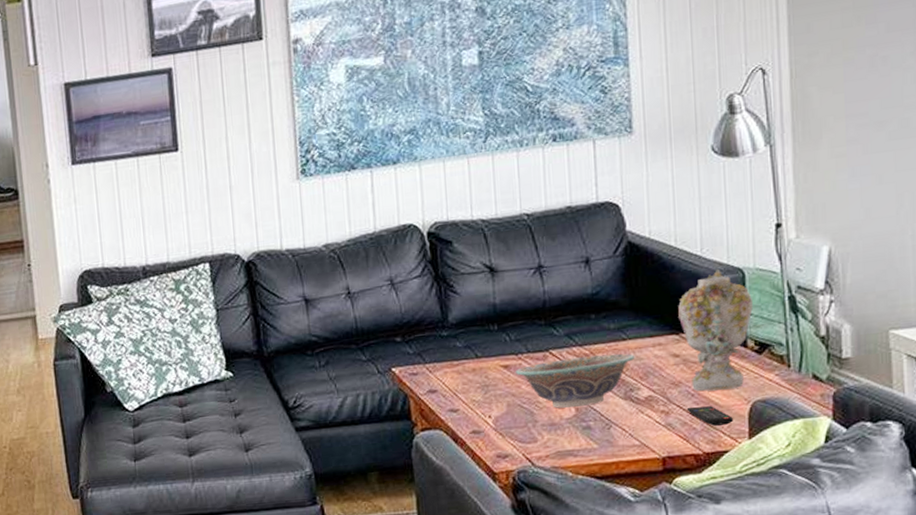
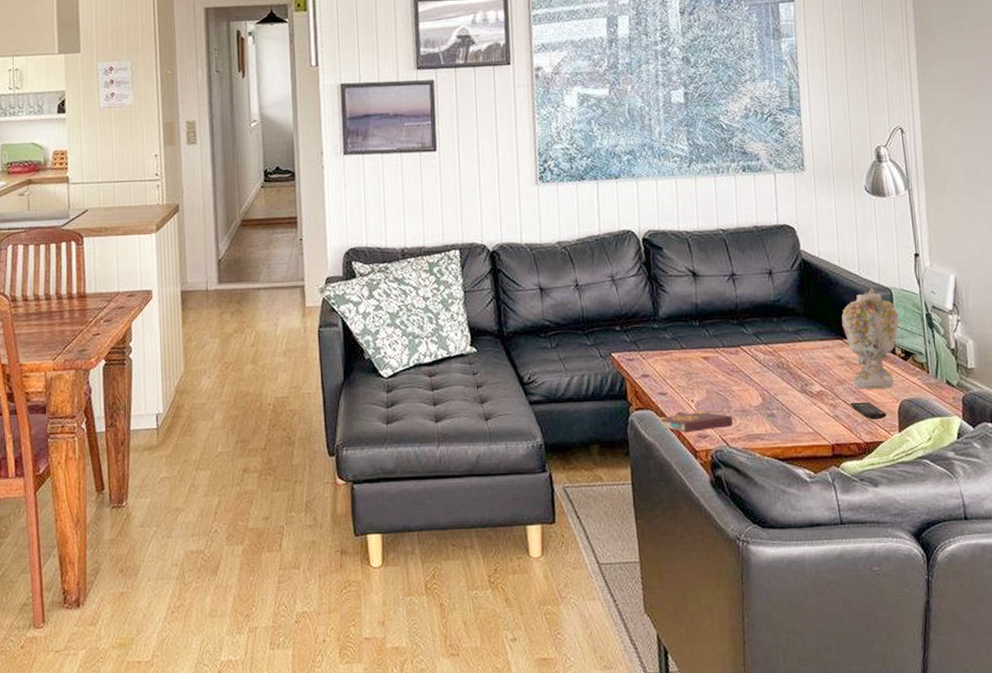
book: none [447,427,540,454] -> present [657,411,734,433]
decorative bowl: present [515,353,635,409] -> none [713,353,809,397]

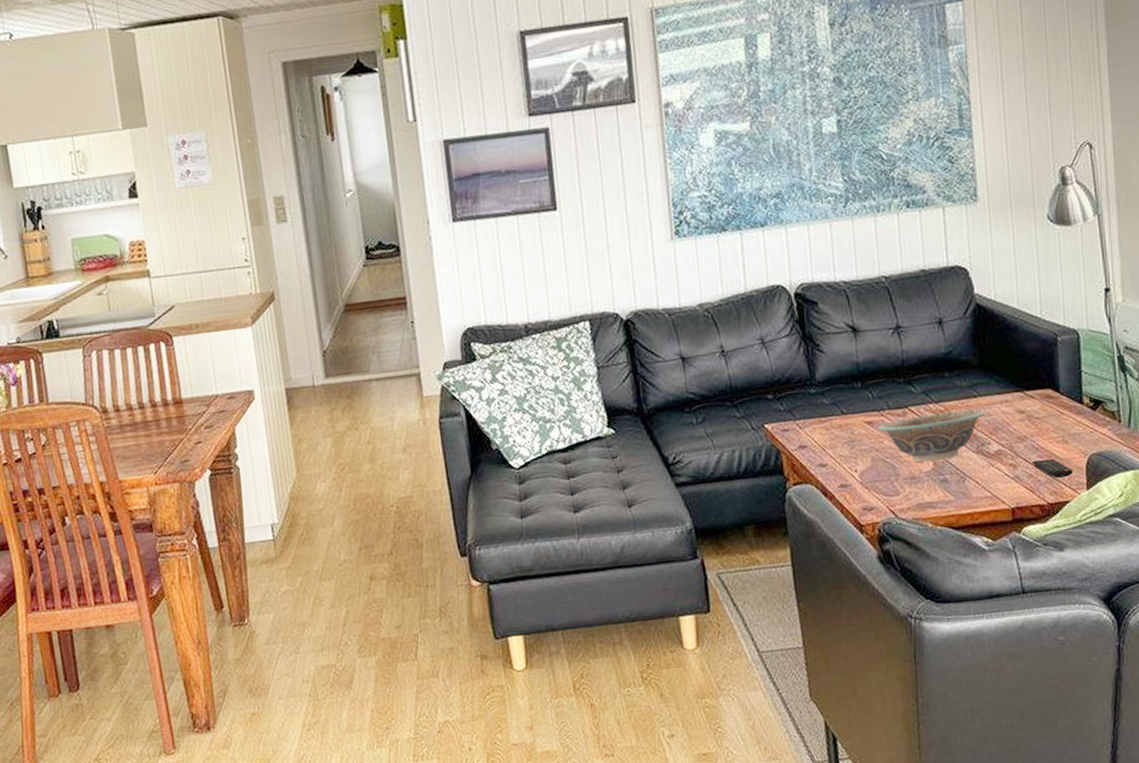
book: present [657,411,734,433] -> none [817,481,902,507]
decorative bowl: none [713,353,809,397] -> present [878,410,985,463]
vase: present [842,287,899,390] -> none [1022,330,1087,446]

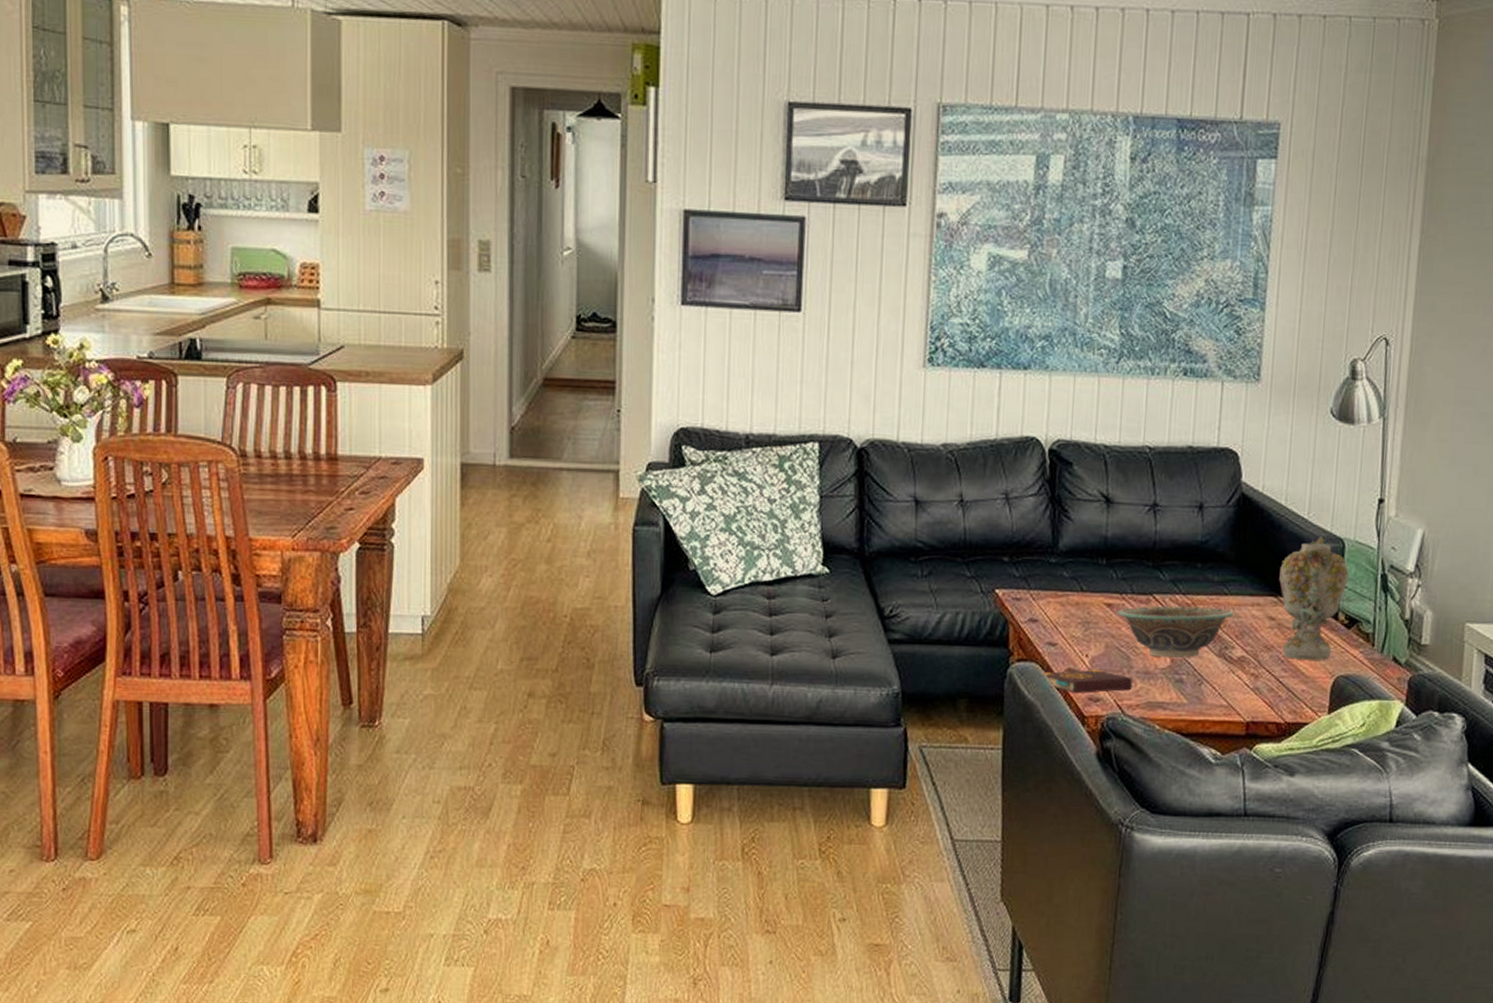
book: none [817,481,902,507] -> present [1042,669,1133,694]
vase: none [1022,330,1087,446] -> present [1279,535,1349,660]
remote control: present [1032,459,1073,478] -> none [1275,674,1316,696]

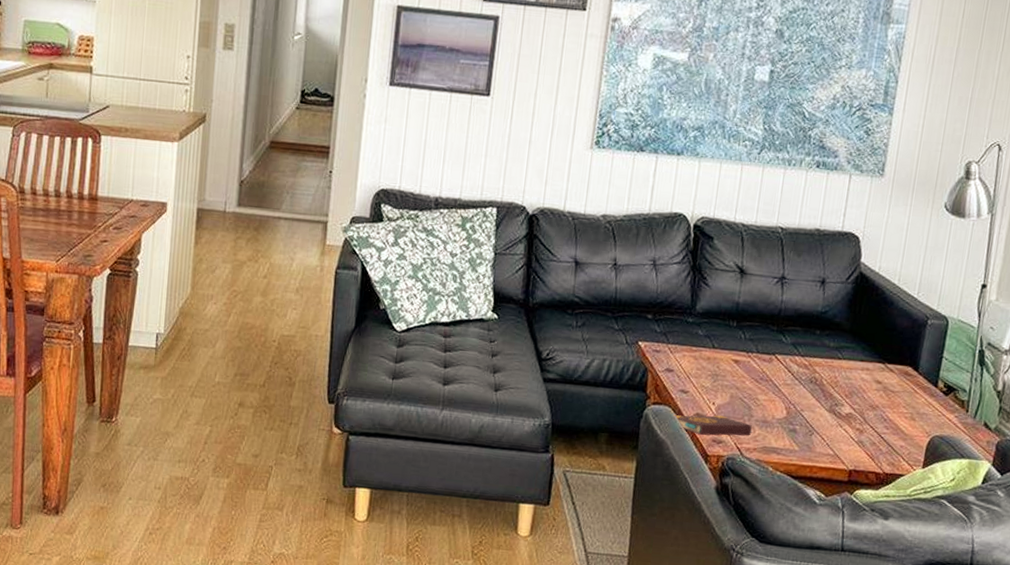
decorative bowl: present [1117,606,1234,658] -> none [743,364,846,411]
vase: present [1279,535,1349,660] -> none [886,313,950,422]

